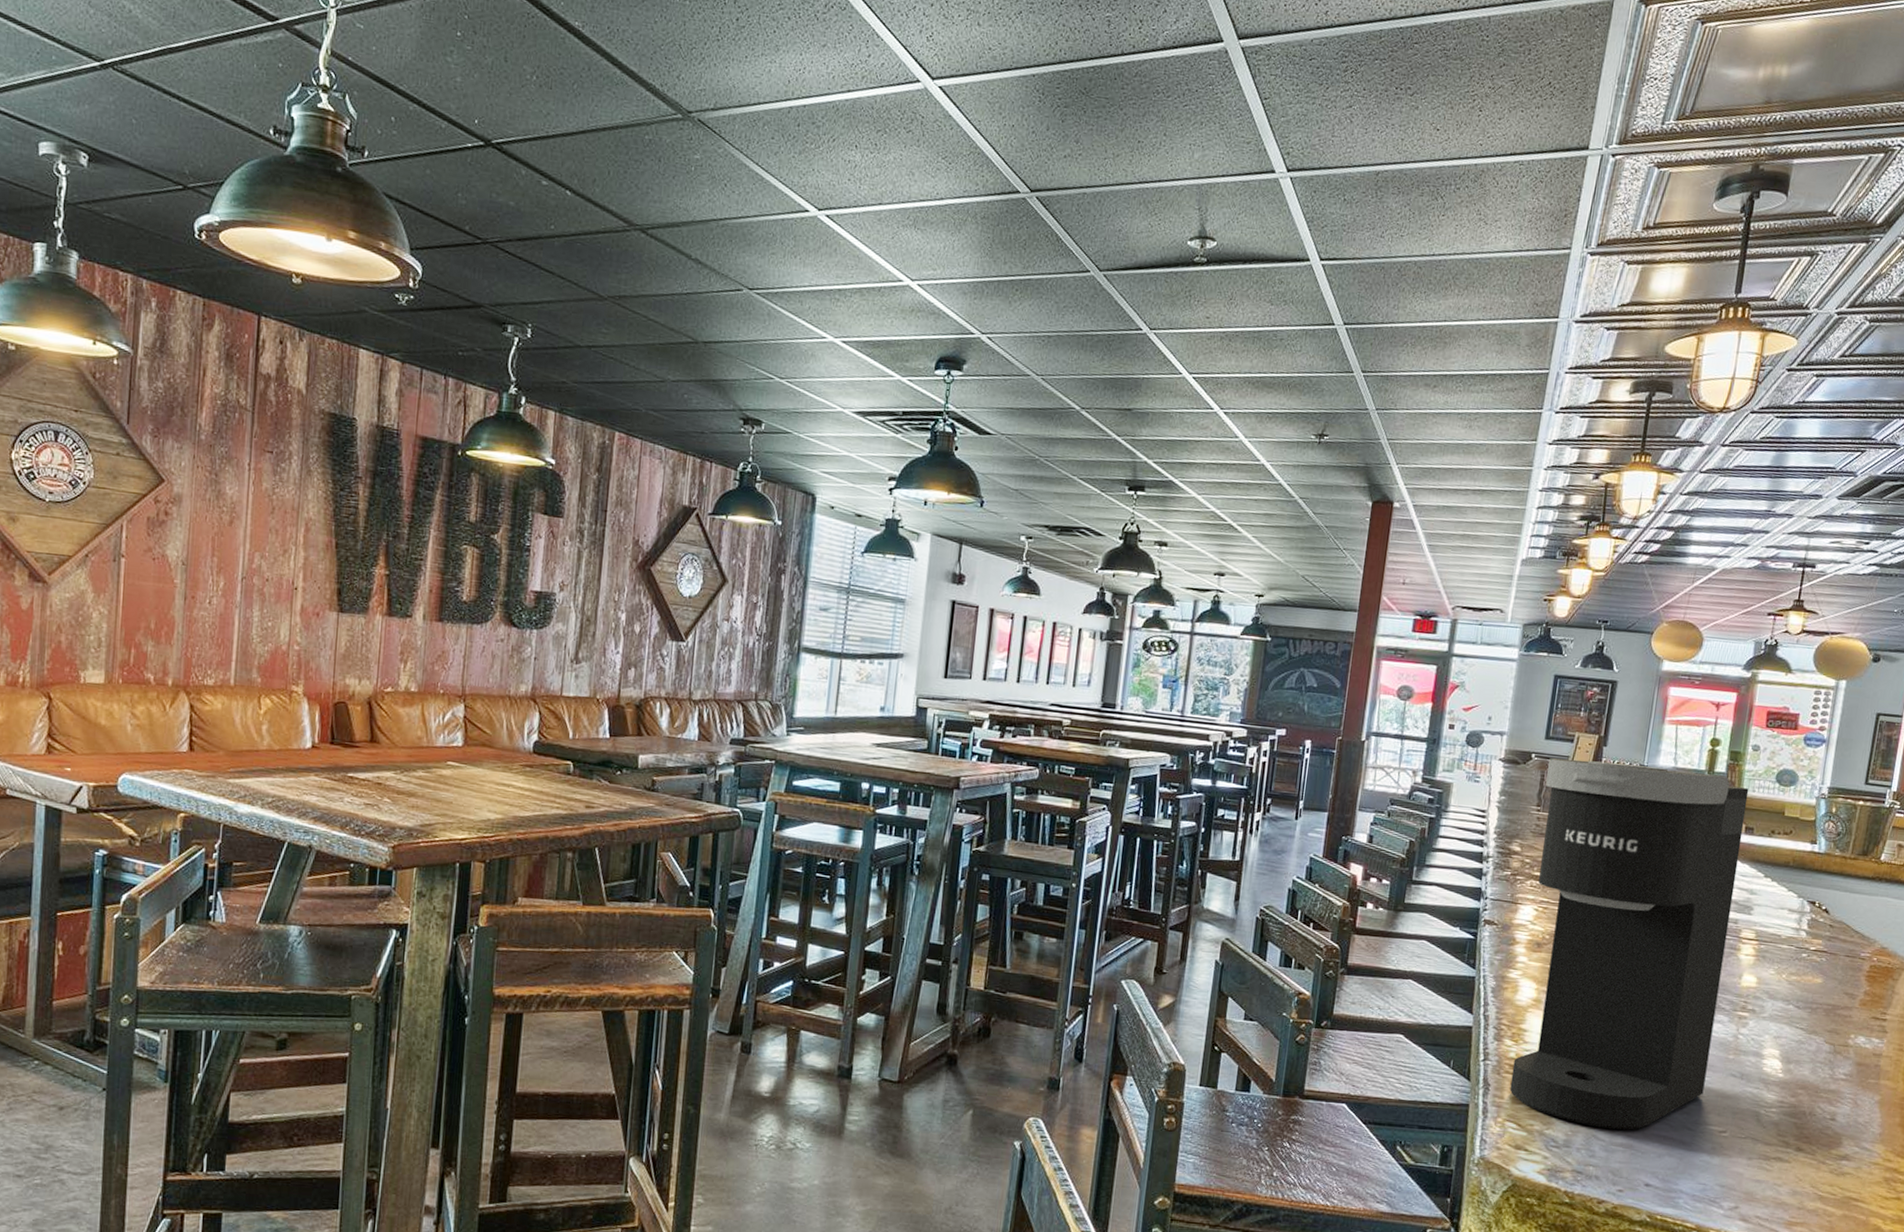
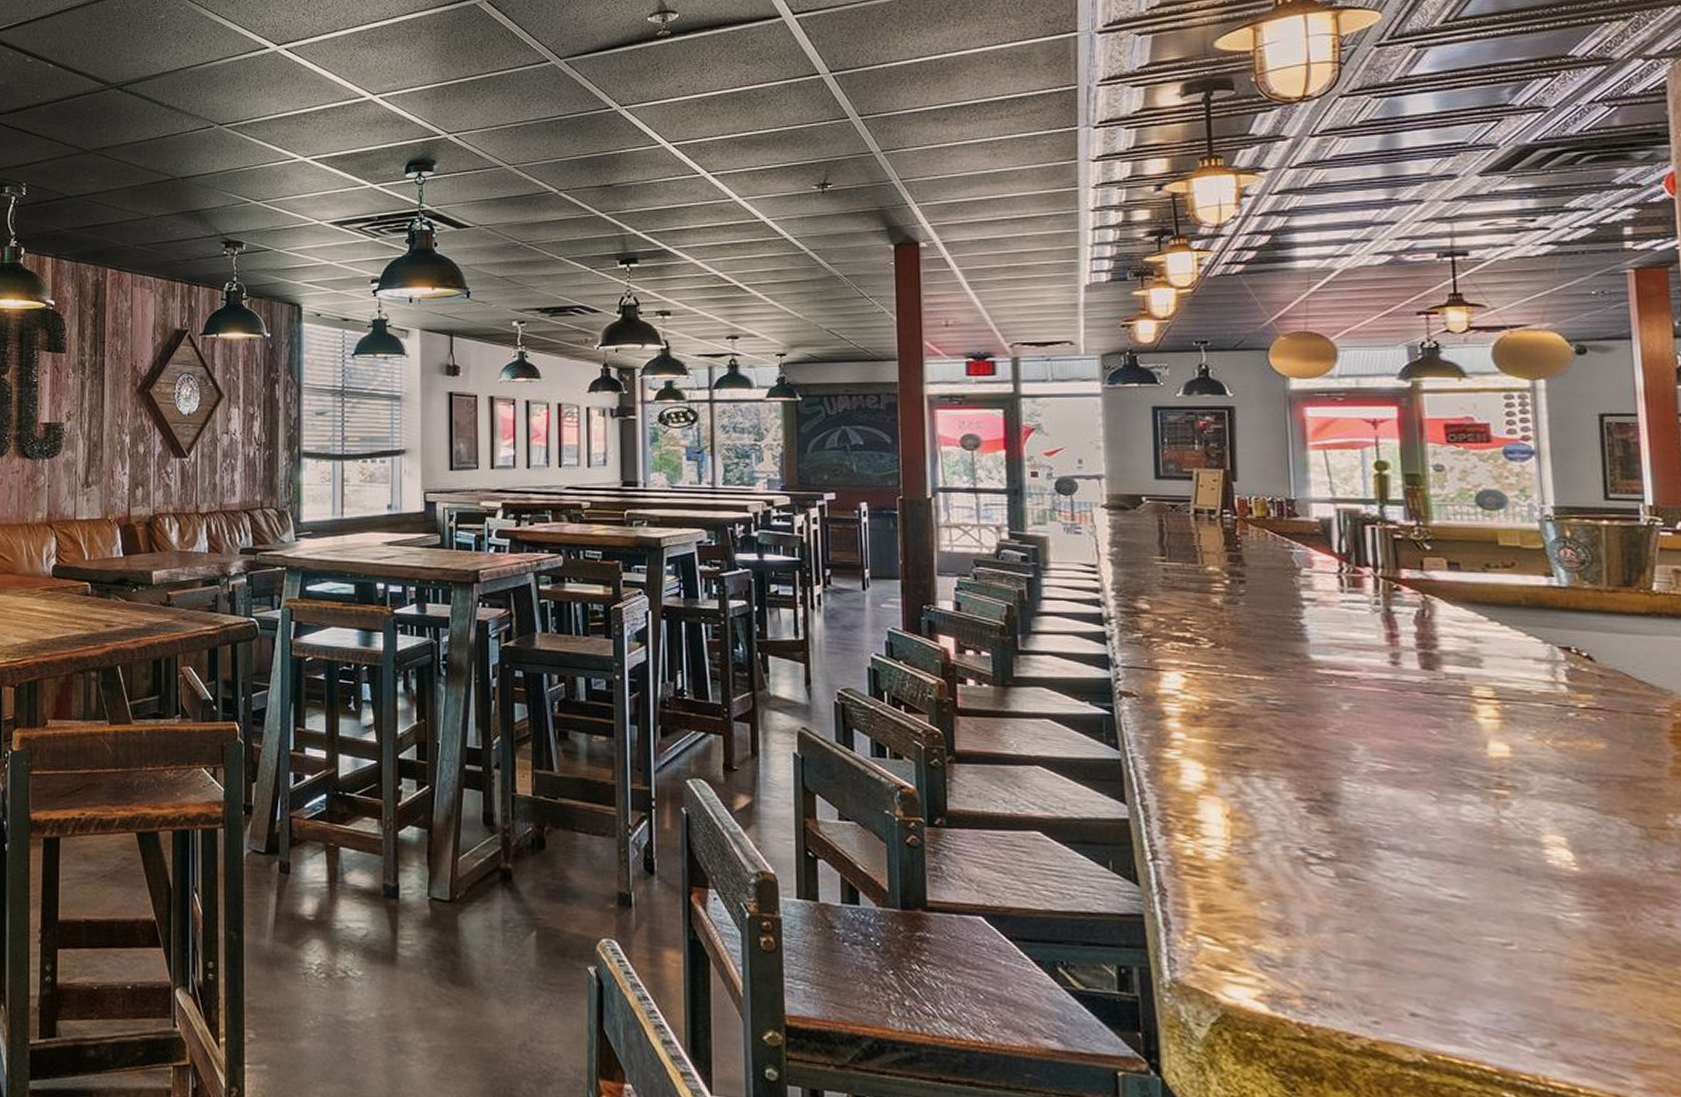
coffee maker: present [1509,758,1749,1130] -> none [1165,499,1467,944]

